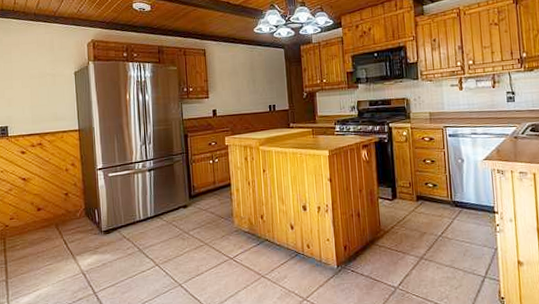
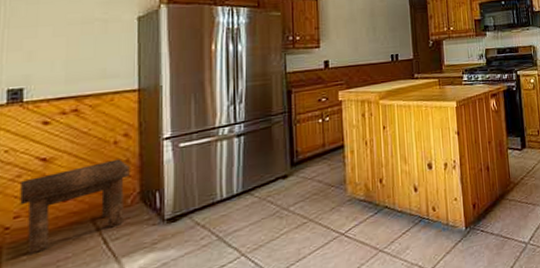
stool: none [12,182,77,246] -> present [20,159,130,255]

